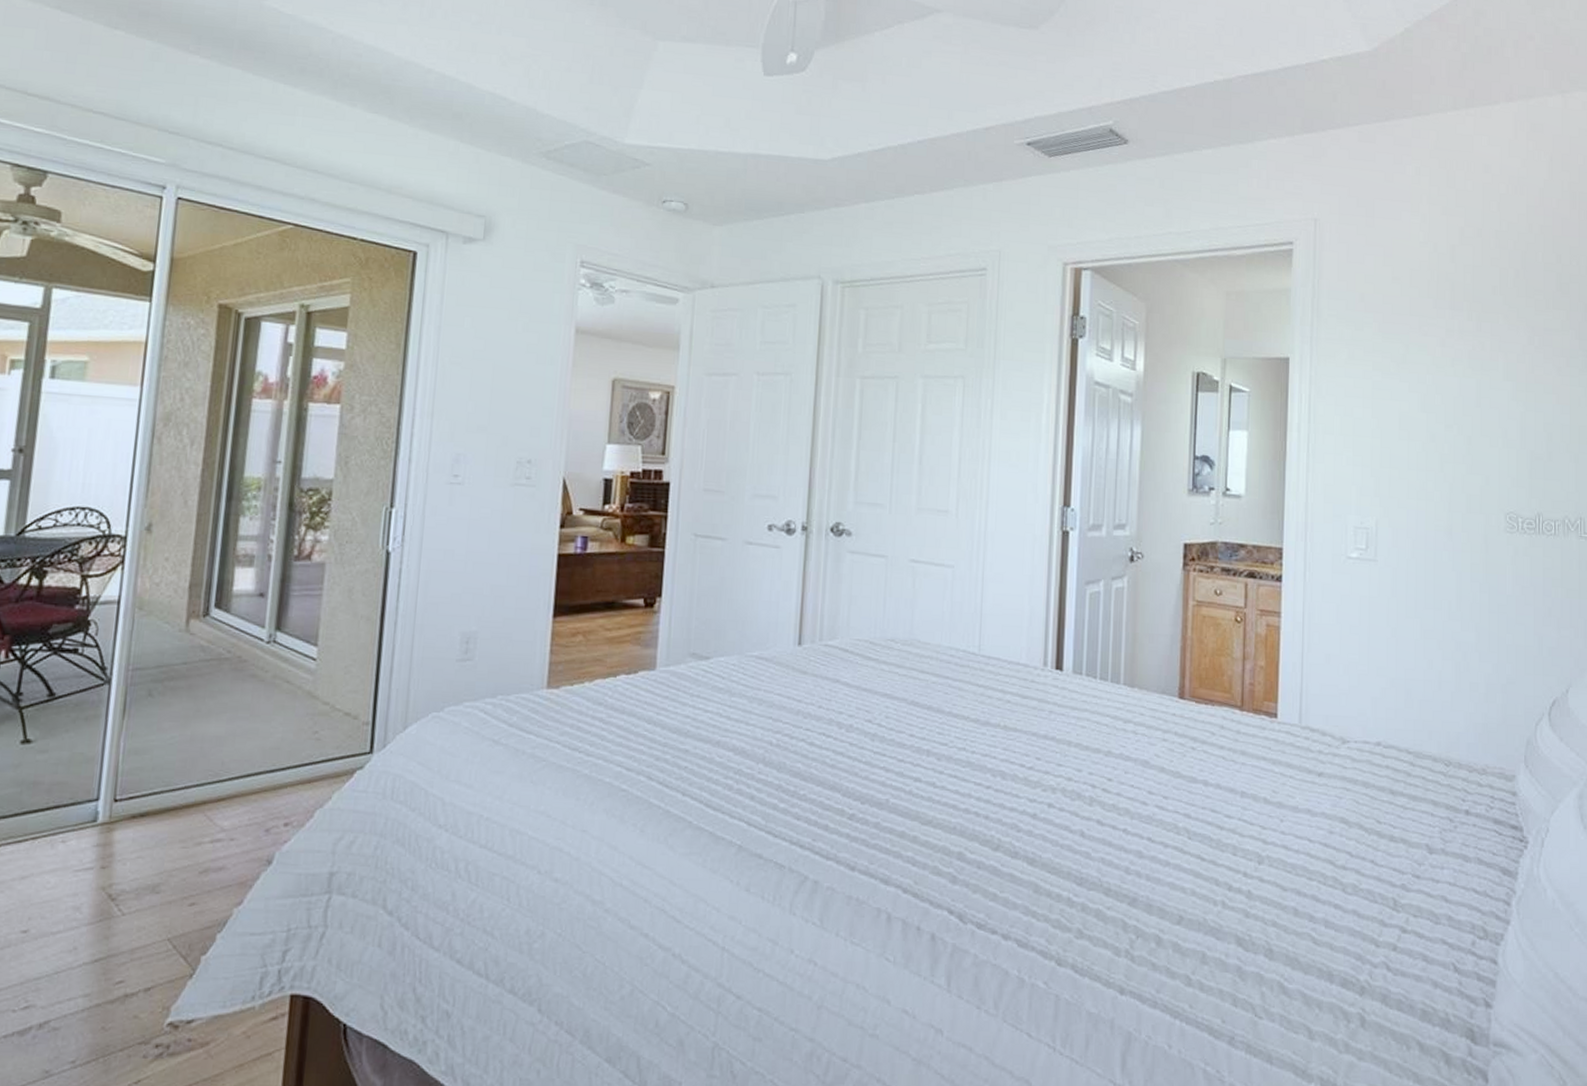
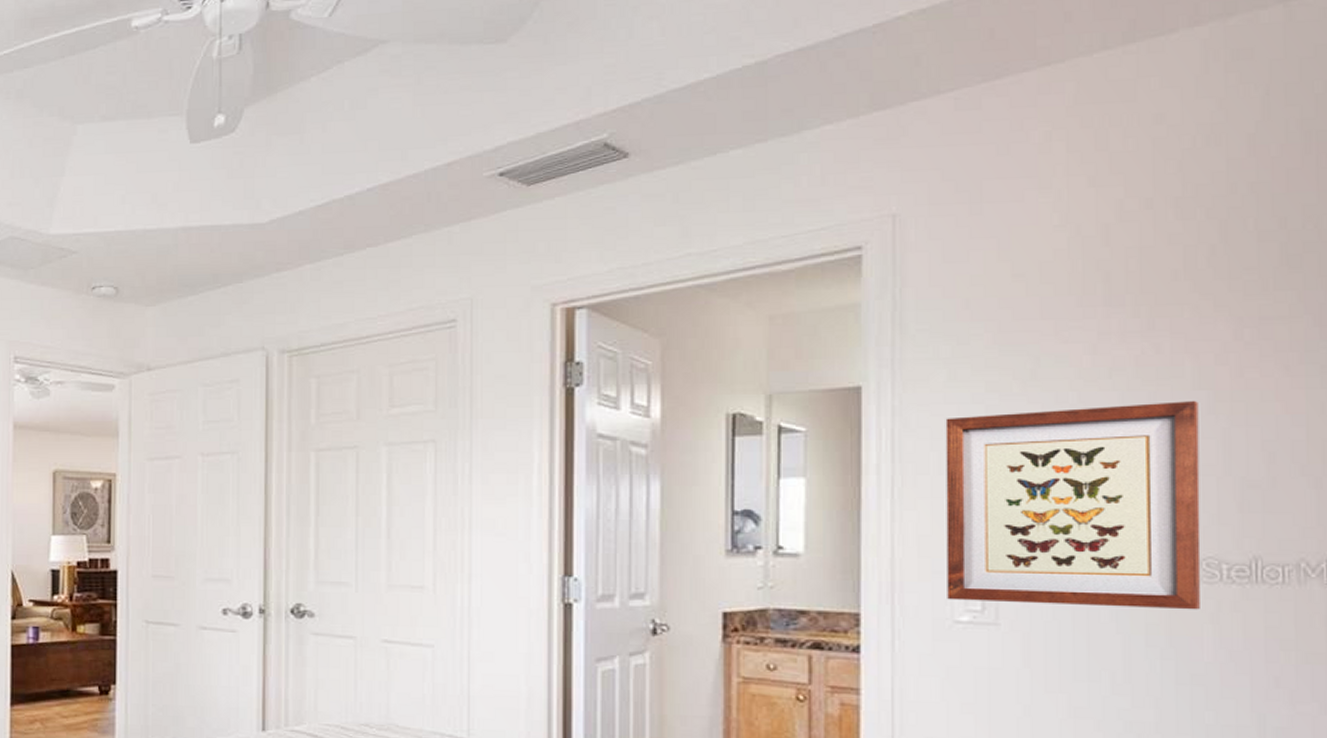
wall art: none [1343,388,1507,554] -> present [945,400,1201,610]

